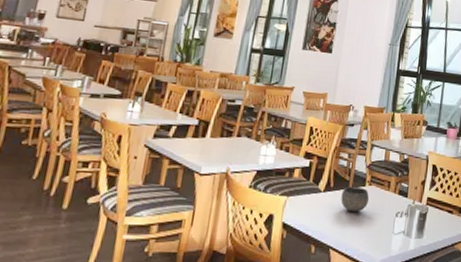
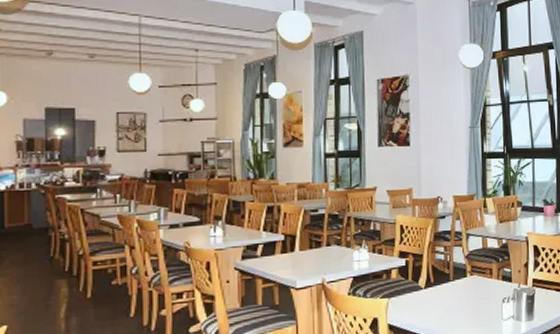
bowl: present [341,187,370,213] -> none [443,279,473,305]

